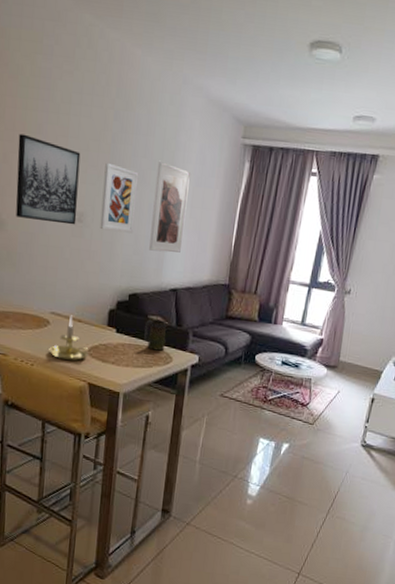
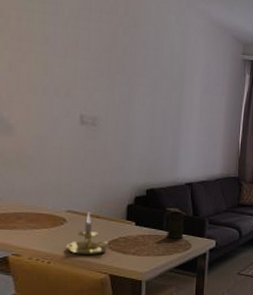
wall art: present [16,133,81,225] -> none [24,44,92,129]
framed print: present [100,162,139,233] -> none [114,72,150,135]
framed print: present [149,160,190,253] -> none [164,71,198,151]

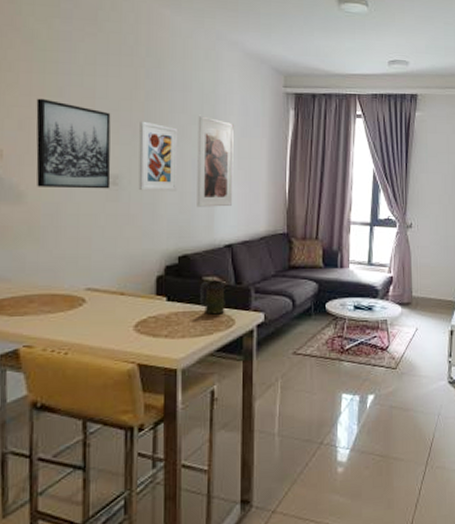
wall art: none [24,44,92,129] -> present [36,98,111,189]
candle holder: present [66,212,109,256] -> none [86,288,136,342]
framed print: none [114,72,150,135] -> present [138,121,179,191]
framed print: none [164,71,198,151] -> present [197,115,234,207]

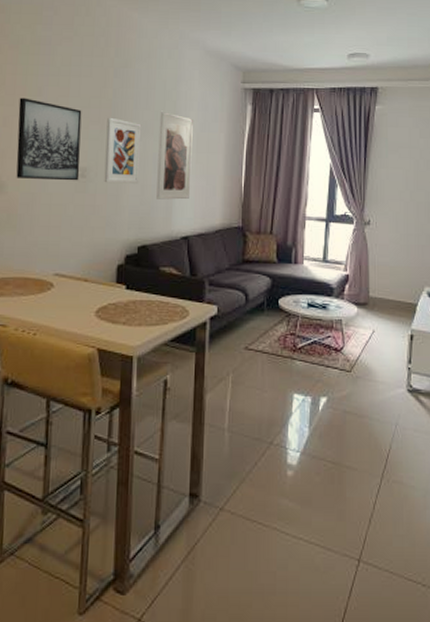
mug: present [199,280,225,315] -> none [156,271,180,305]

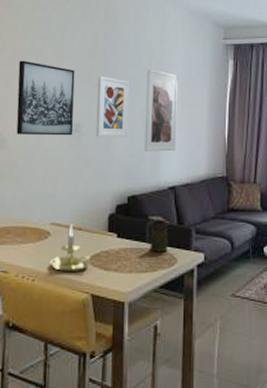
candle holder: none [53,275,97,326] -> present [50,224,90,273]
mug: none [156,271,180,305] -> present [145,220,168,253]

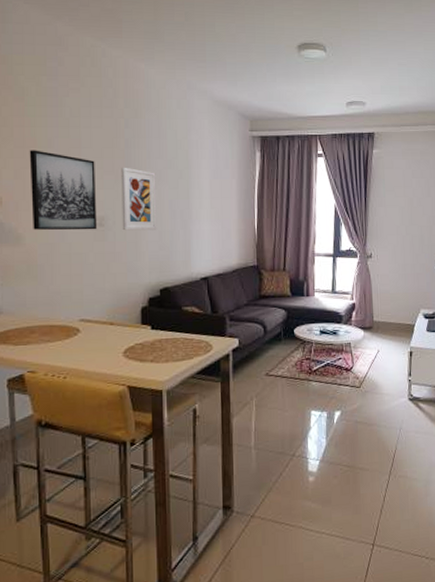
candle holder: present [50,224,90,273] -> none [81,319,125,367]
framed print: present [144,68,178,152] -> none [173,159,207,244]
mug: present [145,220,168,253] -> none [179,310,204,341]

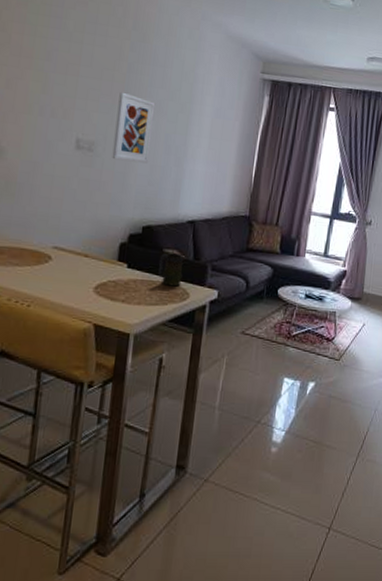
wall art: present [29,150,98,231] -> none [17,60,93,154]
mug: none [179,310,204,341] -> present [158,253,183,287]

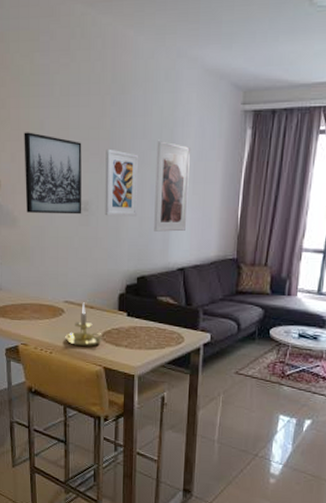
wall art: none [17,60,93,154] -> present [24,132,82,215]
candle holder: none [49,249,96,301] -> present [65,302,102,347]
mug: present [158,253,183,287] -> none [154,300,176,332]
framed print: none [165,91,209,184] -> present [154,139,190,232]

